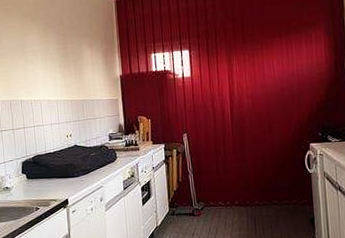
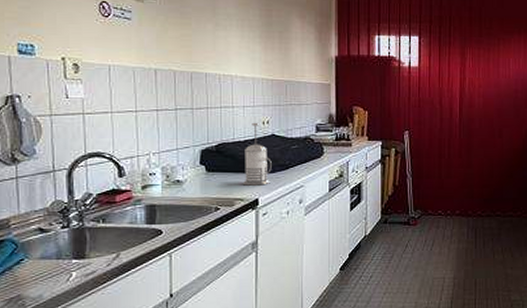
french press: none [54,136,77,189] -> present [242,122,272,186]

